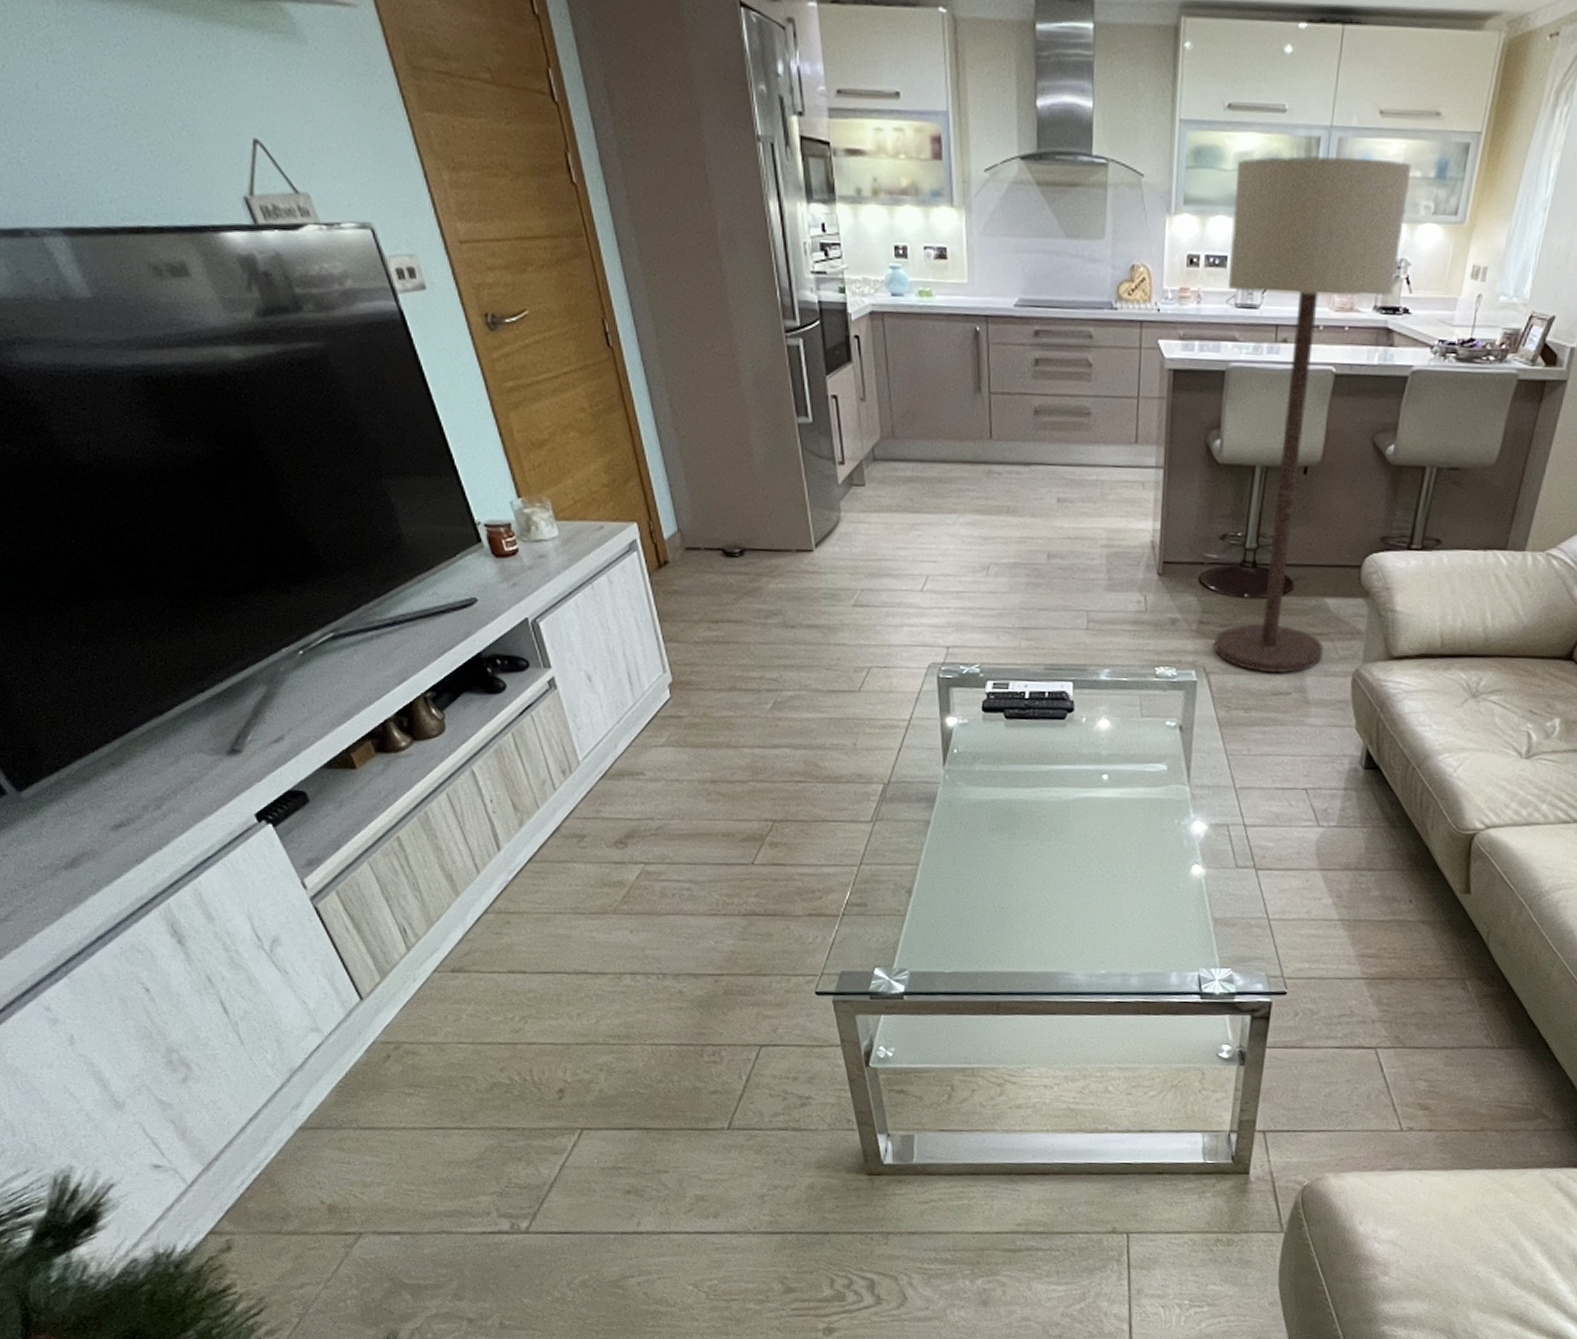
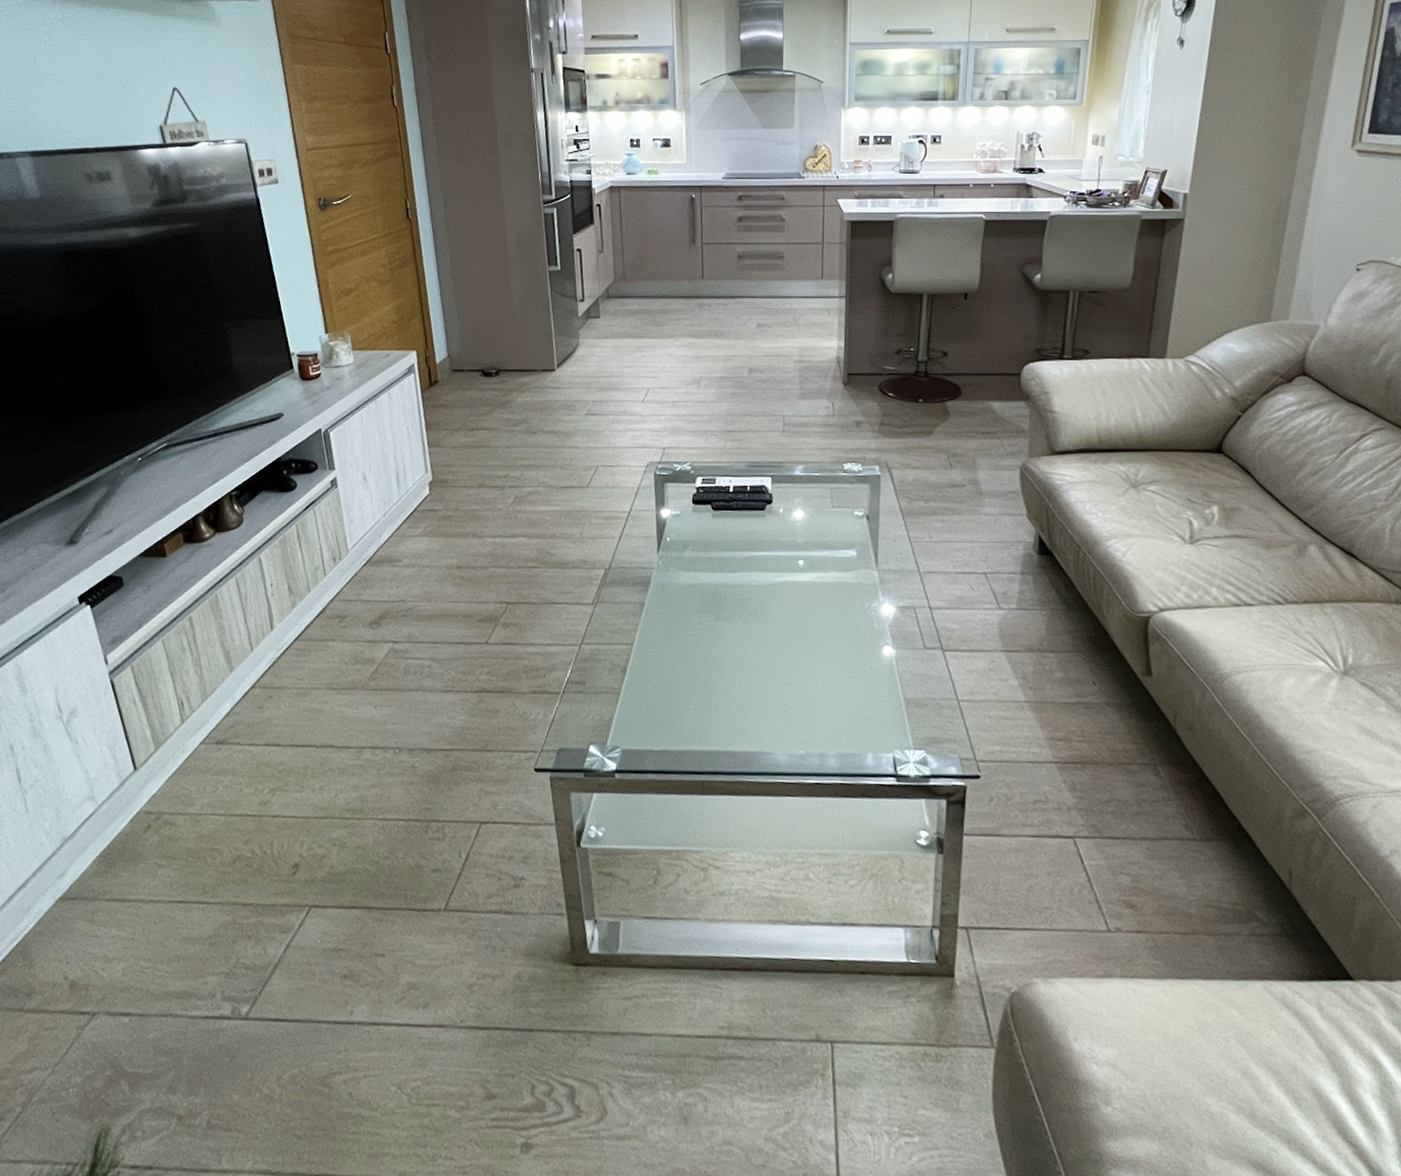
floor lamp: present [1214,155,1412,673] -> none [893,62,1035,467]

